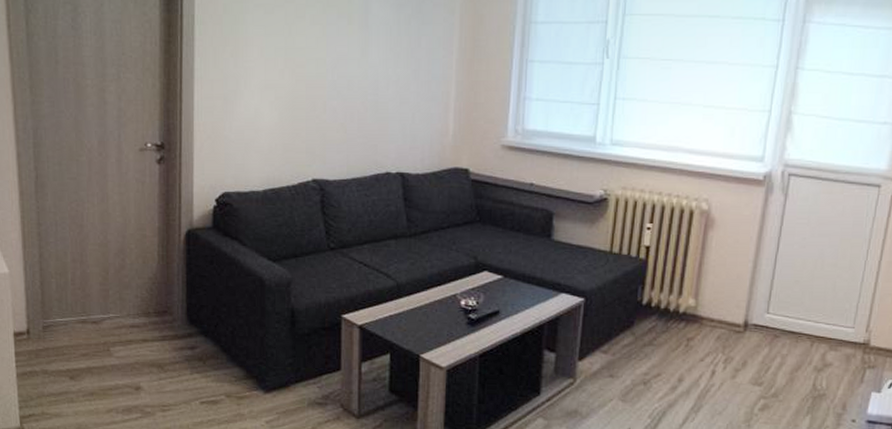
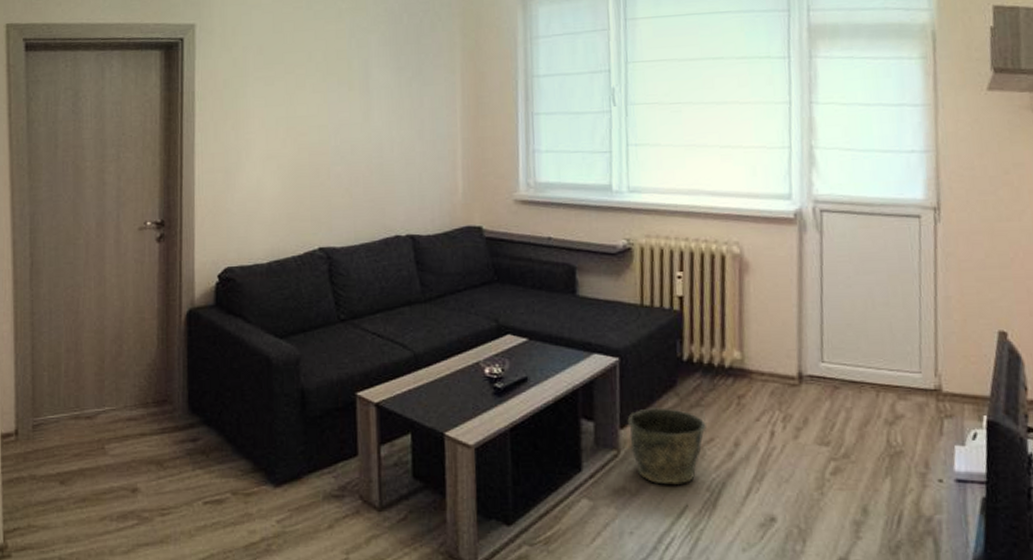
bucket: none [585,344,655,411] -> present [627,408,706,485]

